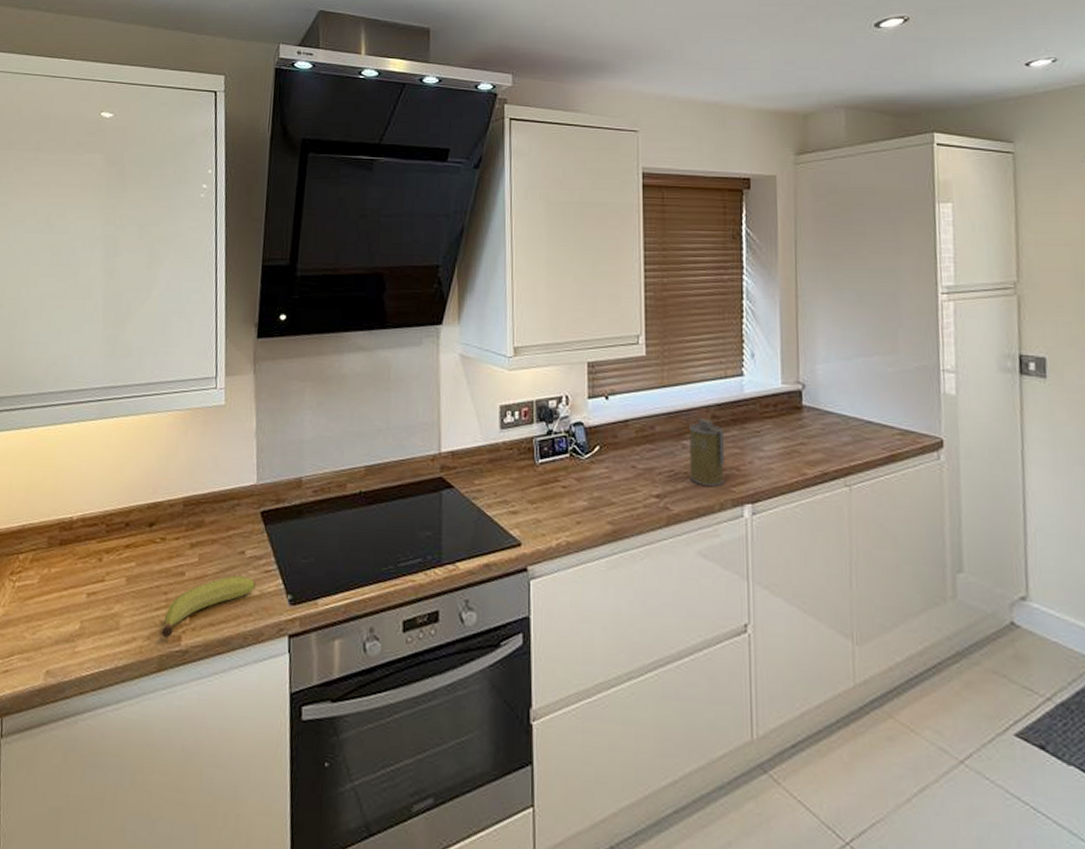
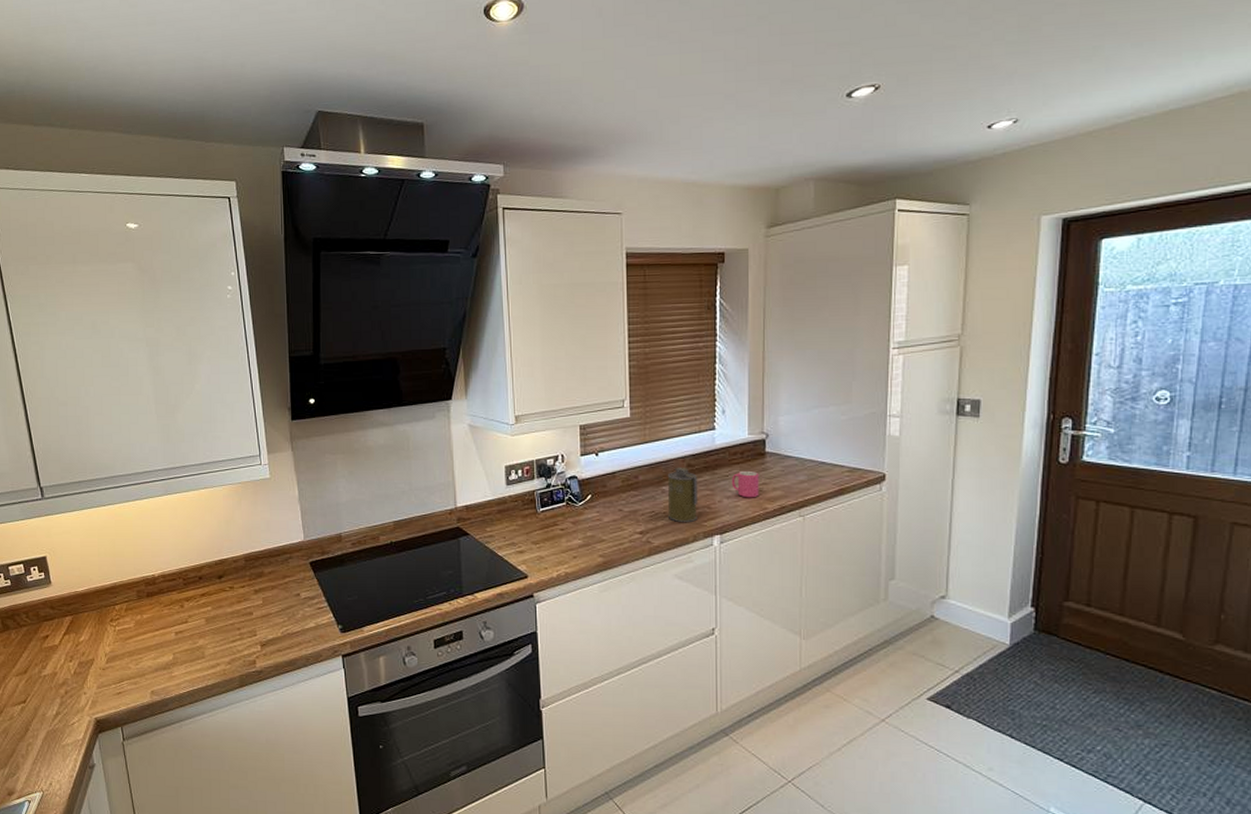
fruit: present [161,575,257,639] -> none [239,612,312,663]
mug: none [763,426,797,461] -> present [731,470,759,498]

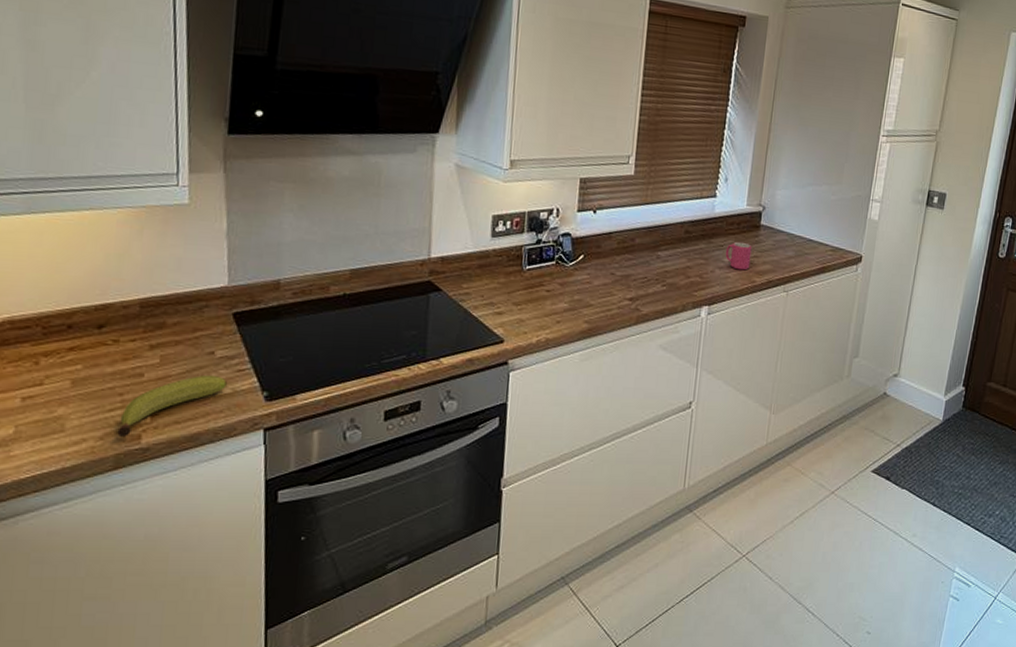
fruit: none [239,612,312,663] -> present [117,374,228,438]
canister: present [667,467,698,523] -> none [659,232,694,292]

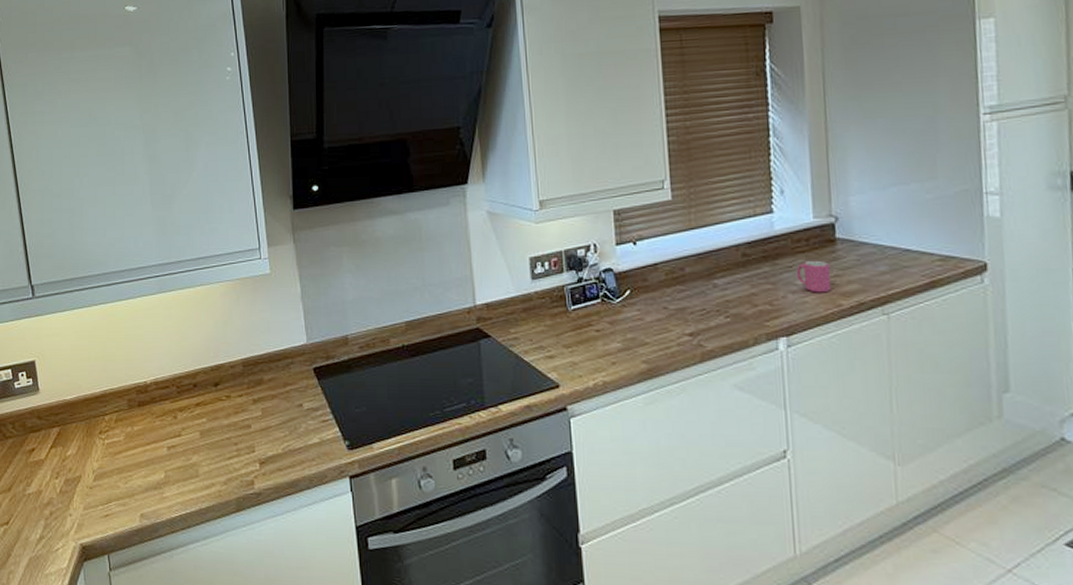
fruit: present [117,374,228,438] -> none [236,425,316,483]

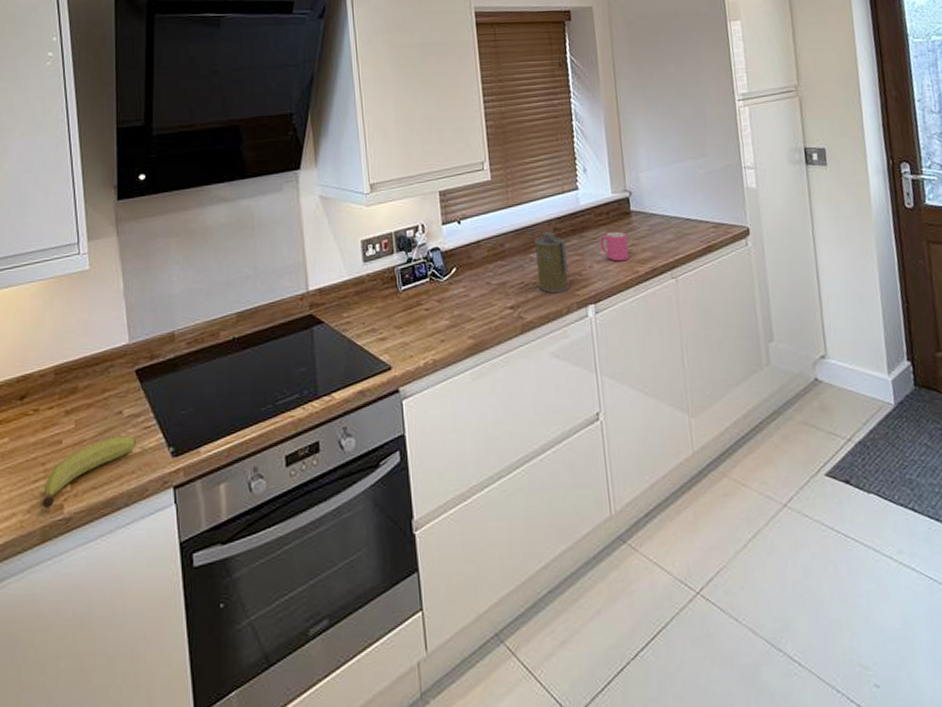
fruit: none [236,425,316,483] -> present [42,435,137,509]
canister: none [718,256,758,323] -> present [534,231,569,294]

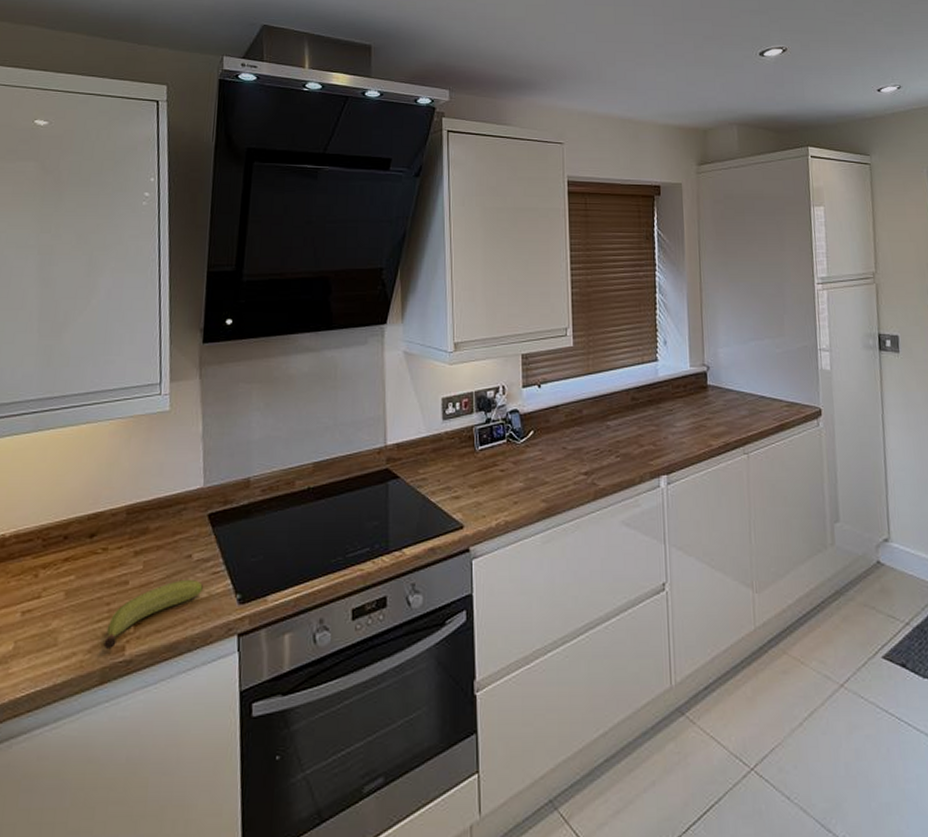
canister: present [534,231,569,294] -> none [611,400,644,462]
mug: present [600,231,630,262] -> none [676,404,704,434]

